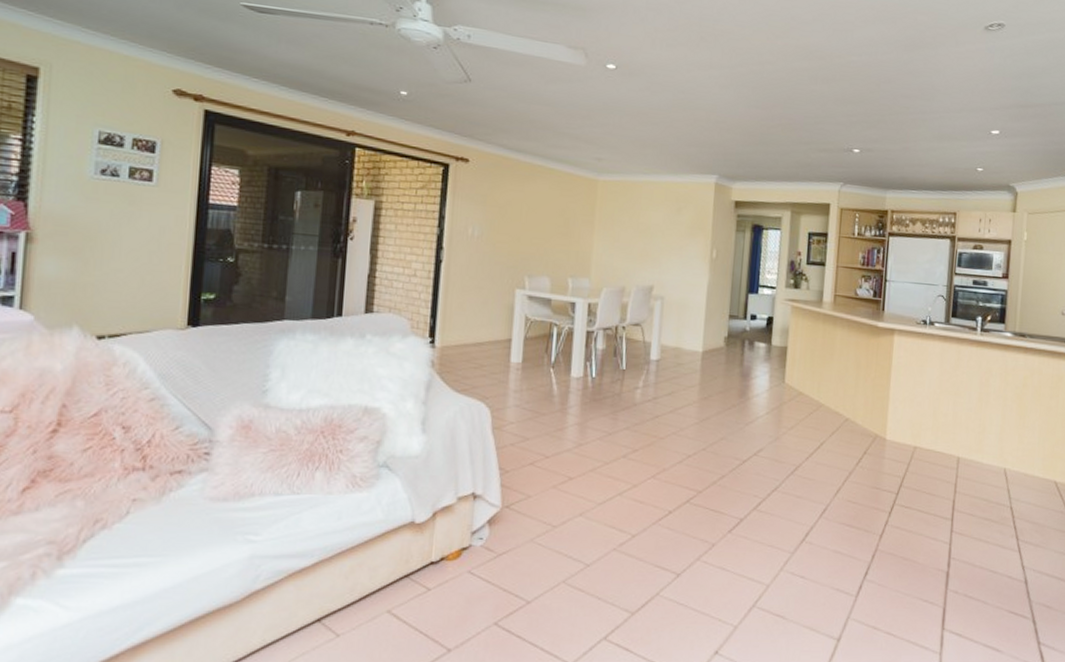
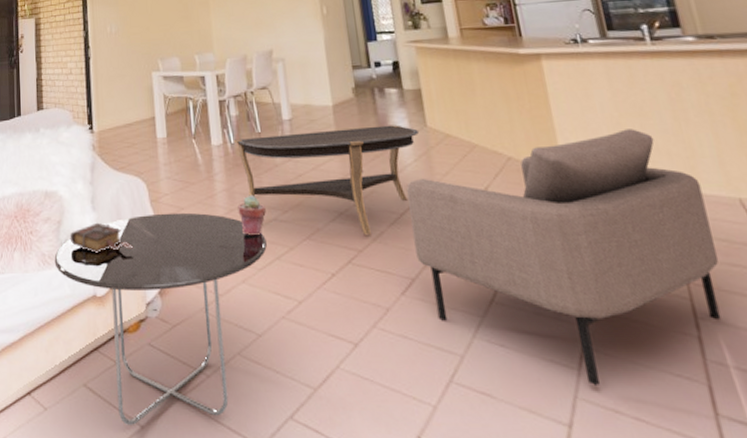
side table: none [367,442,611,649] -> present [54,212,267,425]
book: none [389,445,466,478] -> present [69,222,134,253]
potted succulent: none [587,432,616,472] -> present [238,196,266,236]
coffee table: none [596,373,776,478] -> present [234,125,419,235]
armchair: none [749,404,982,610] -> present [406,129,721,387]

